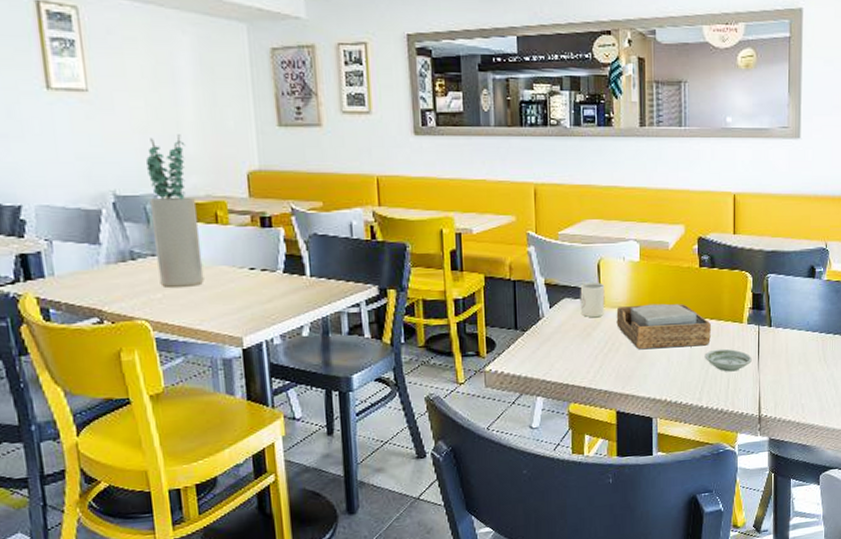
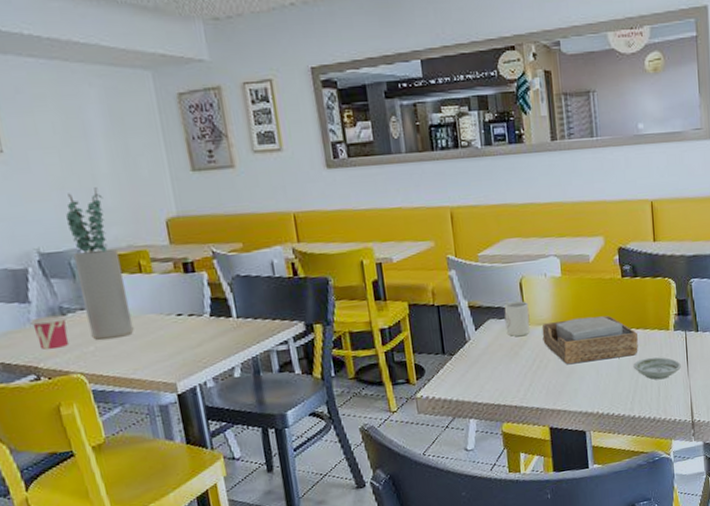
cup: none [99,259,136,294] -> present [30,314,69,350]

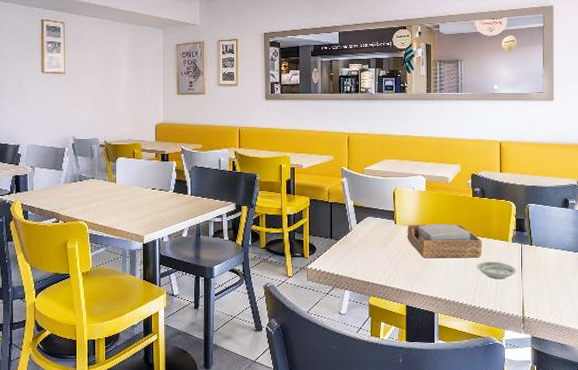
cup: present [30,314,69,350] -> none [60,180,82,203]
vase: present [66,187,134,341] -> none [94,100,123,201]
mug: present [504,301,531,337] -> none [380,206,398,233]

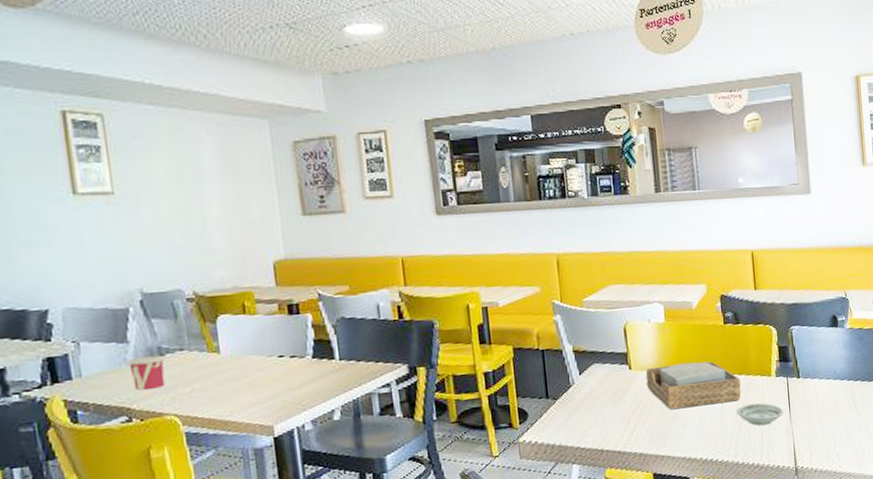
cup: none [60,180,82,203] -> present [127,355,165,391]

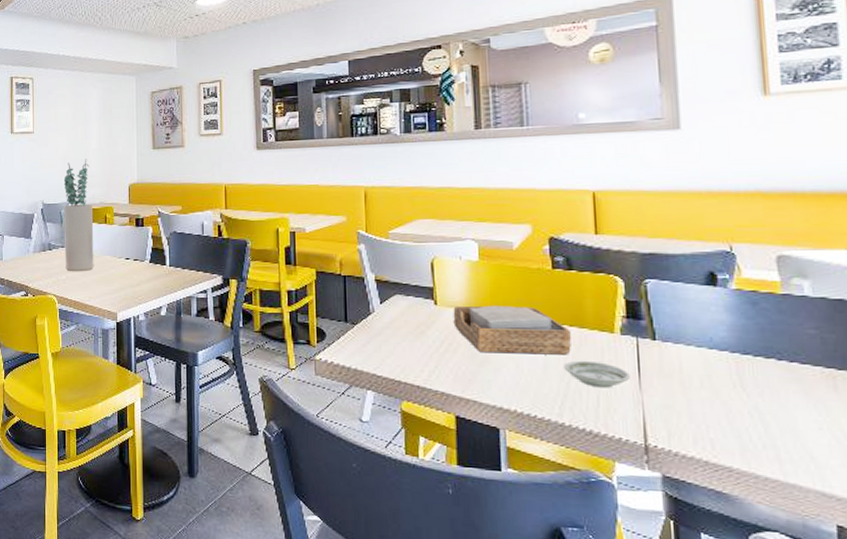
cup: present [127,355,165,391] -> none [29,249,51,275]
vase: none [172,229,234,382] -> present [63,159,94,272]

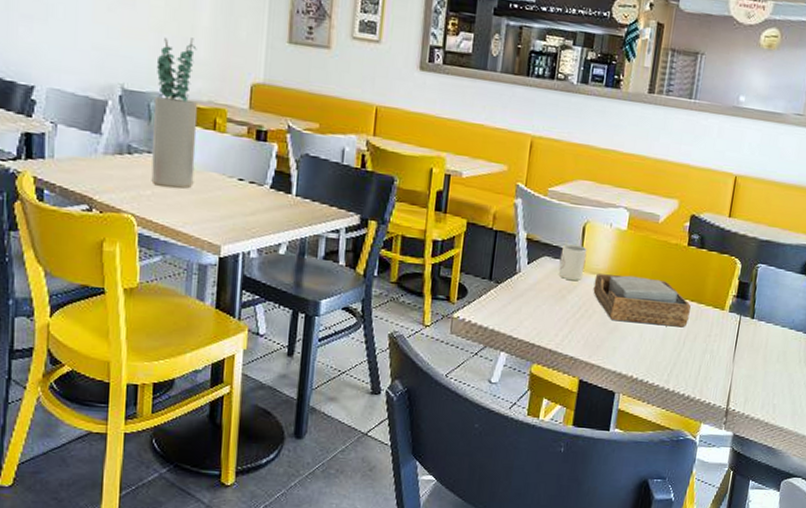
mug: none [412,281,440,316] -> present [558,244,587,281]
saucer: present [564,360,630,388] -> none [678,332,728,359]

